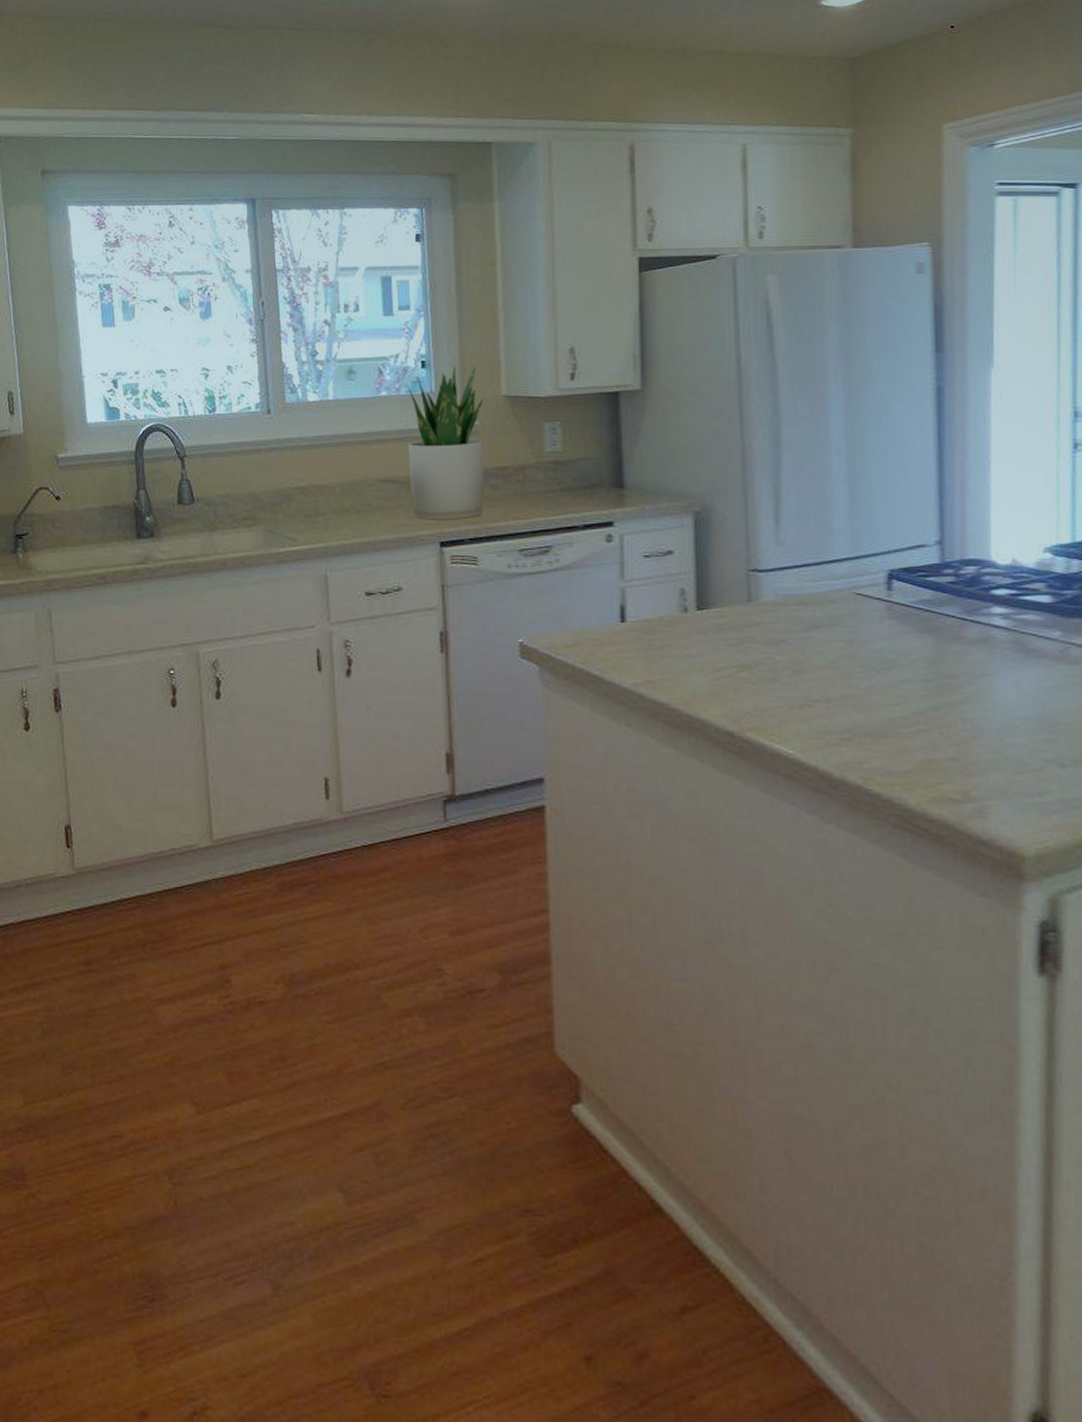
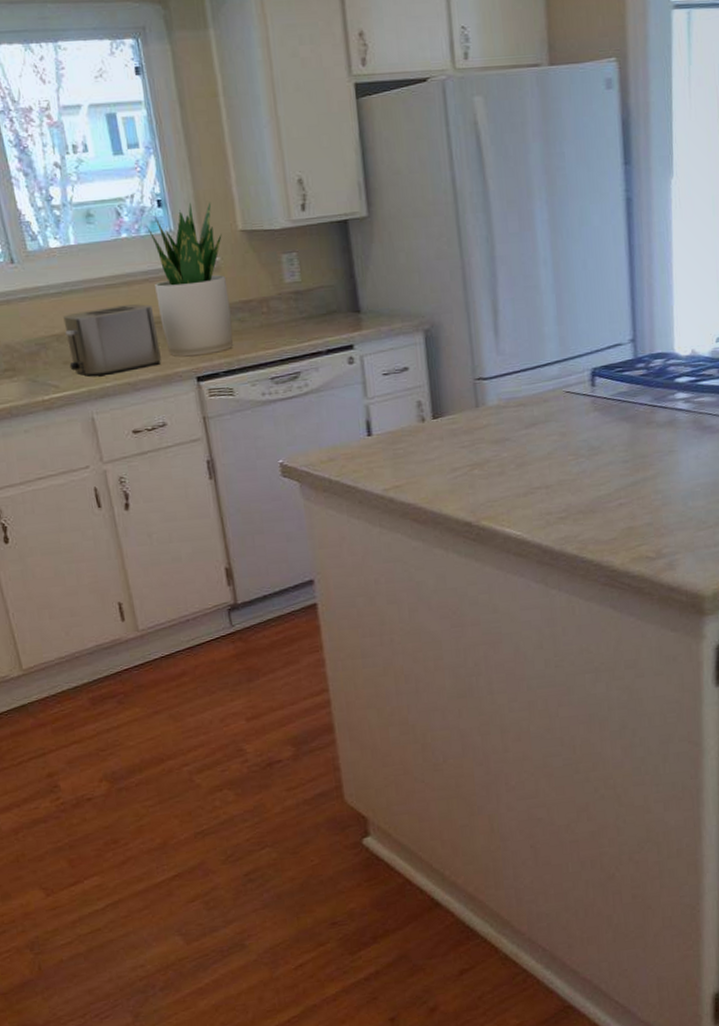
toaster: none [310,463,406,533] -> present [63,304,162,377]

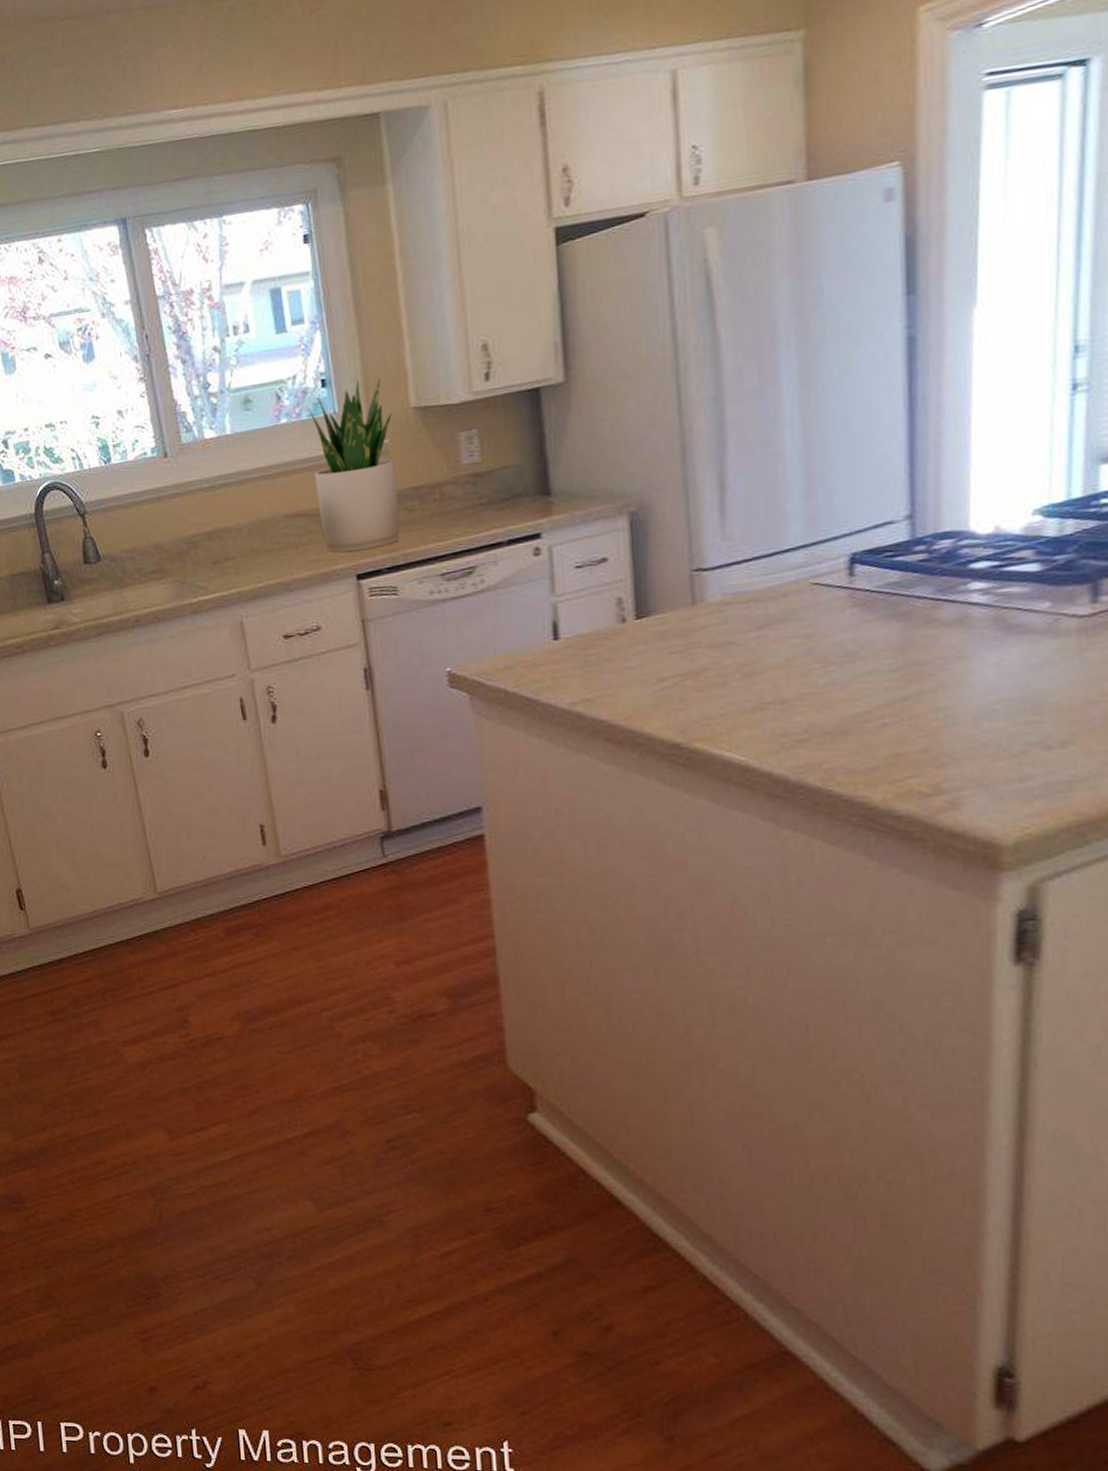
toaster: present [63,304,162,377] -> none [215,495,319,577]

